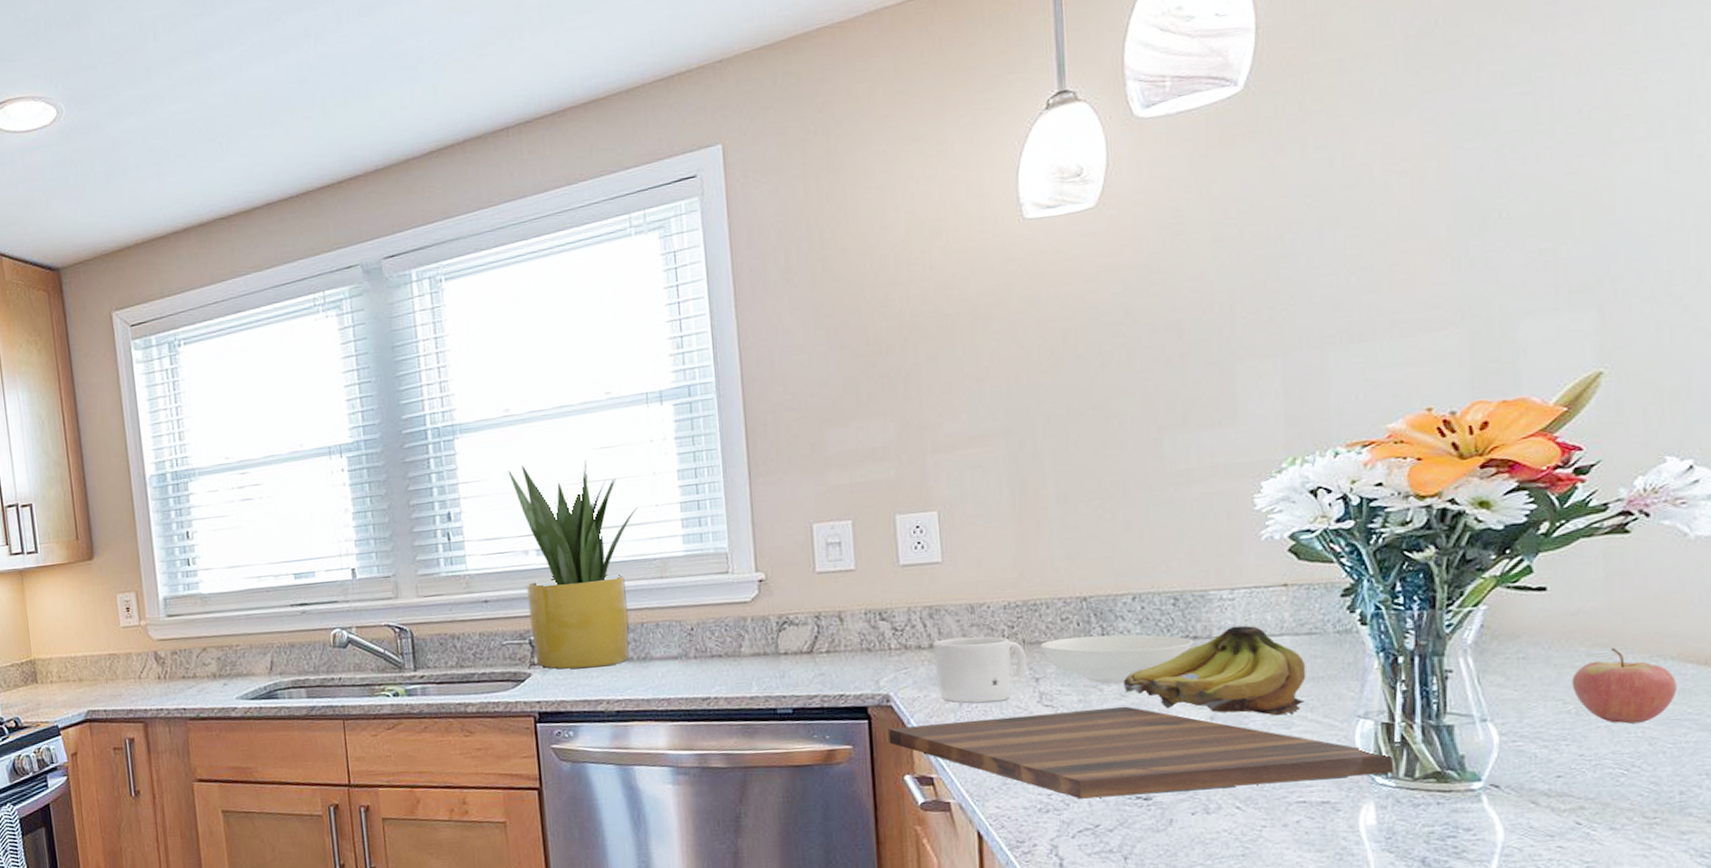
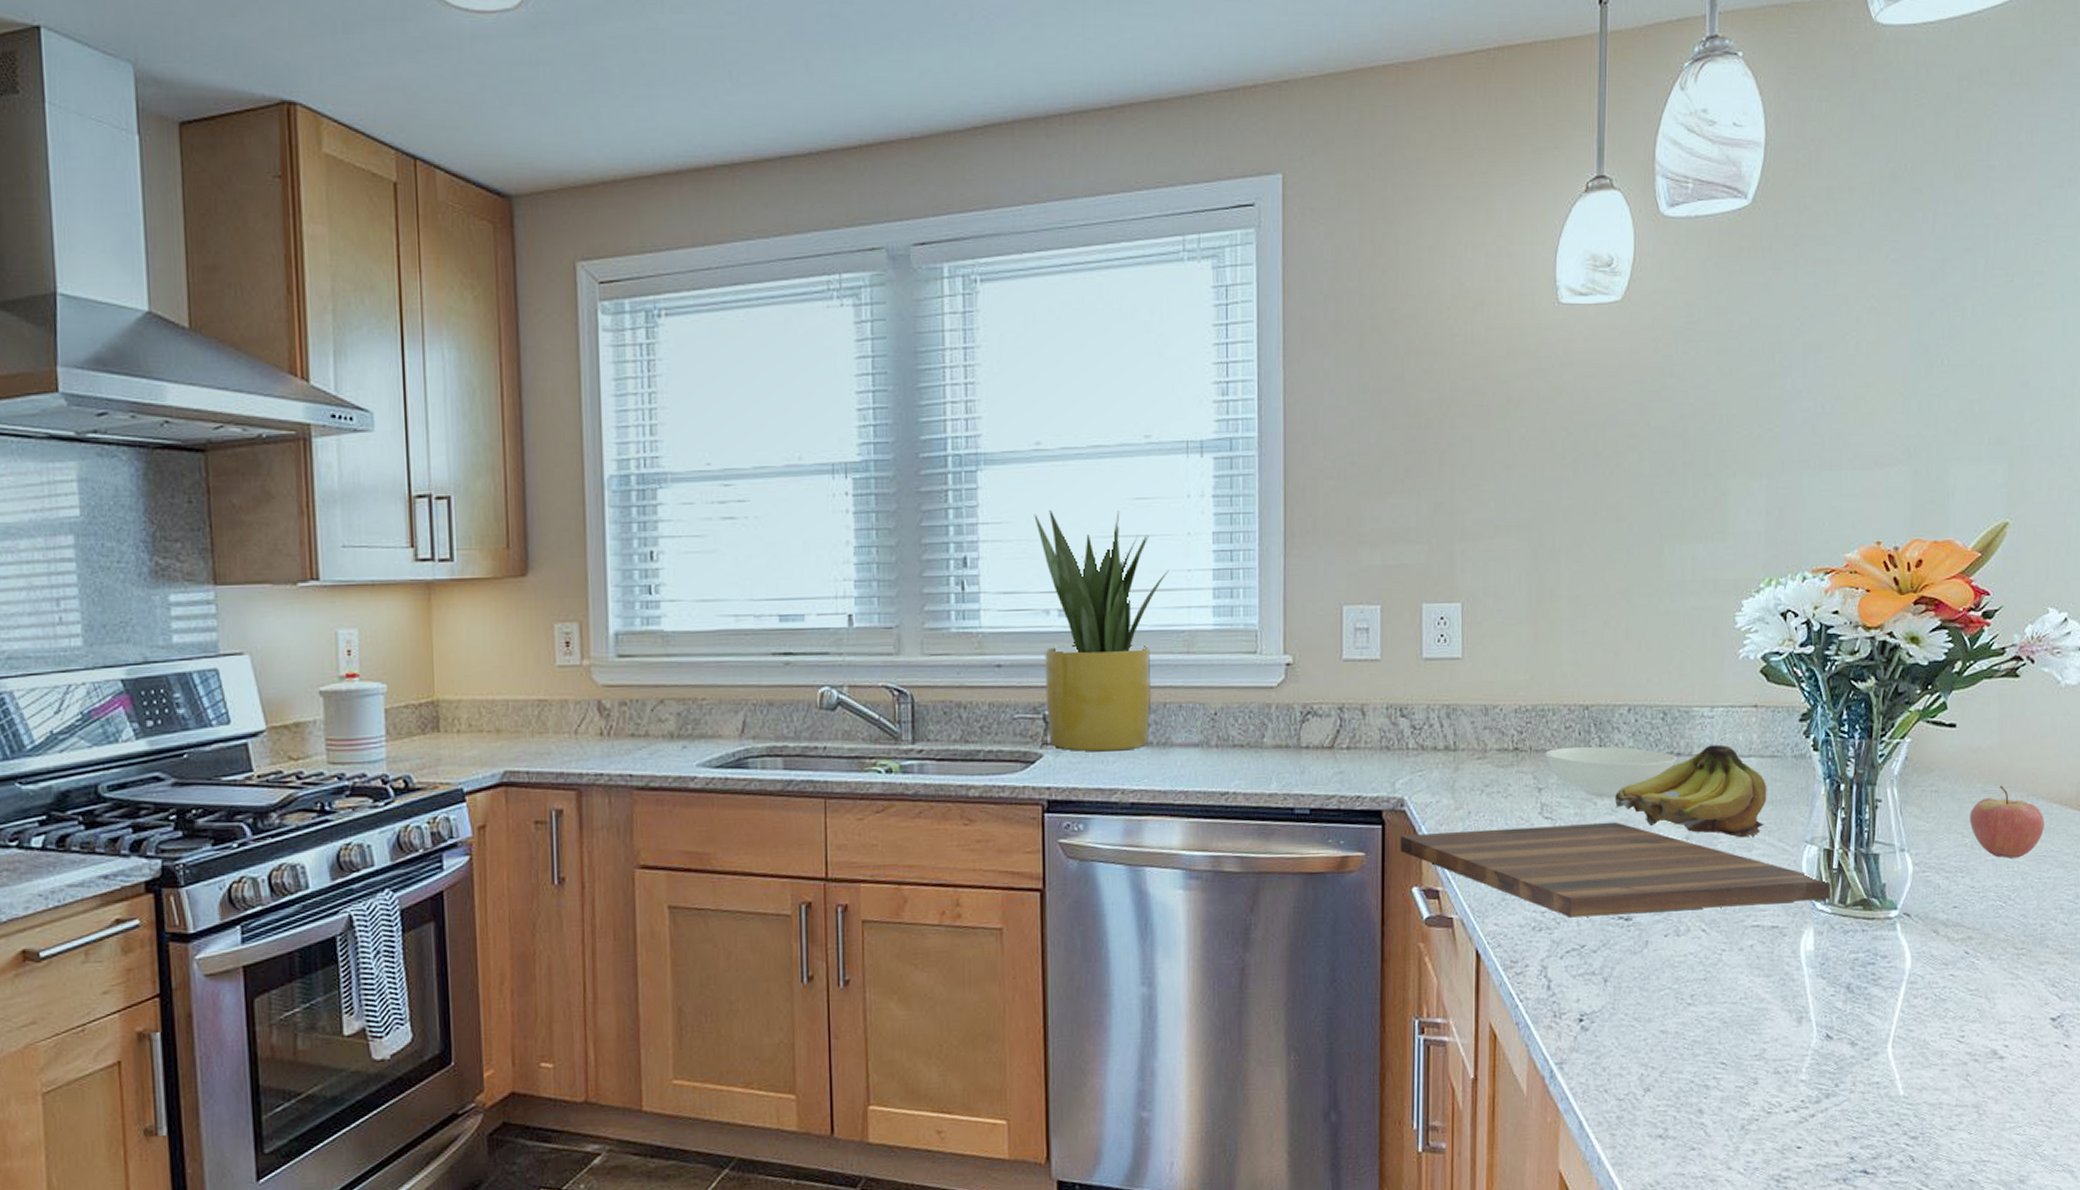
mug: present [933,636,1028,704] -> none [1448,740,1533,813]

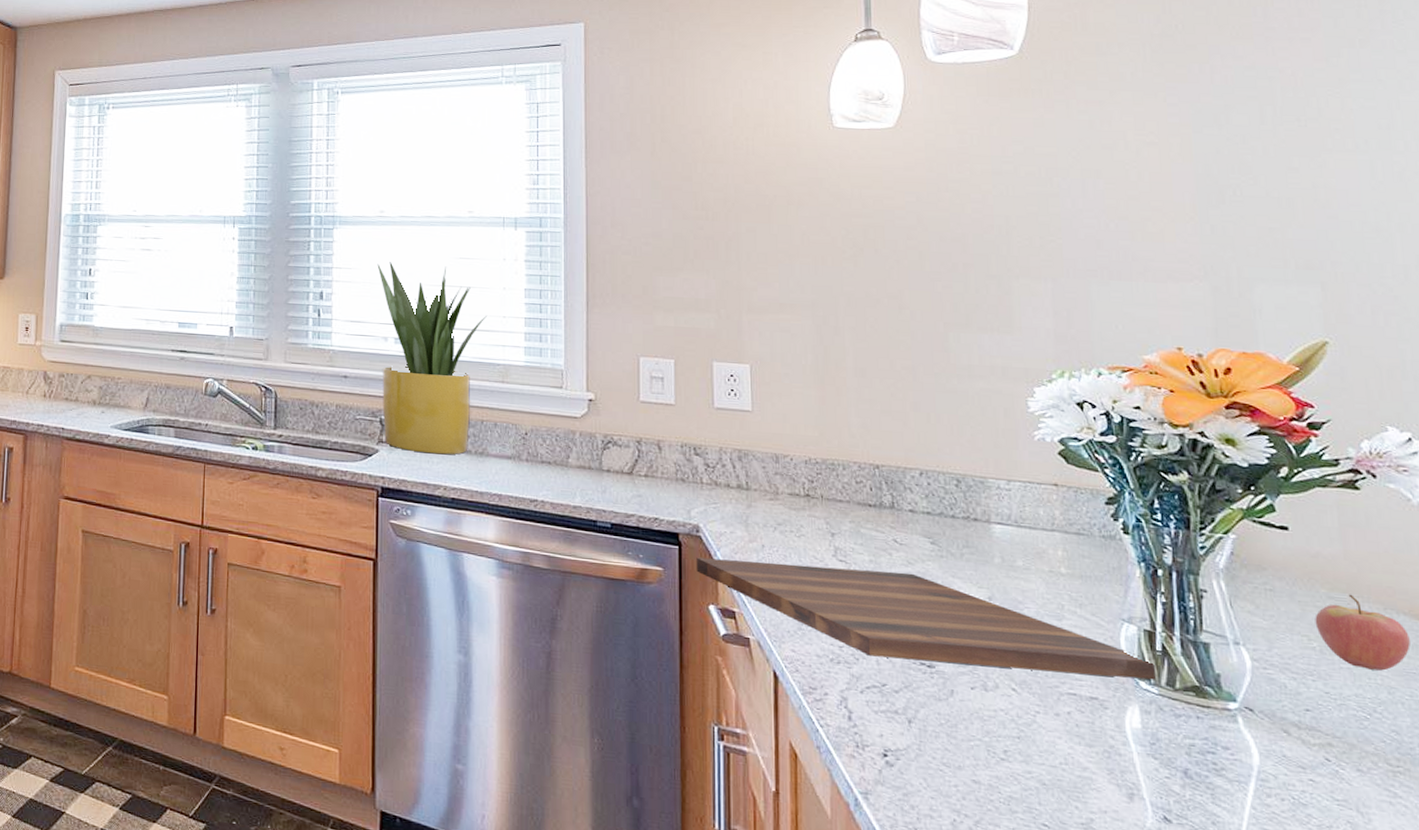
bowl: present [1545,746,1678,798] -> none [837,499,975,552]
fruit: present [1615,744,1767,838] -> none [911,515,1075,607]

